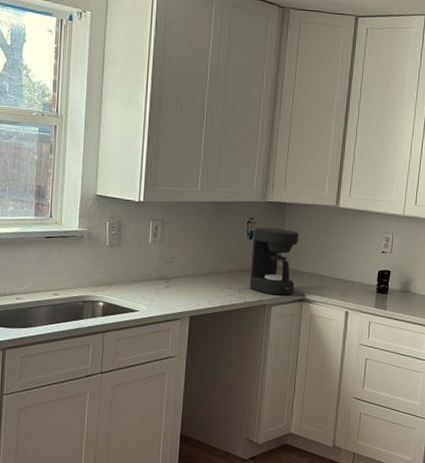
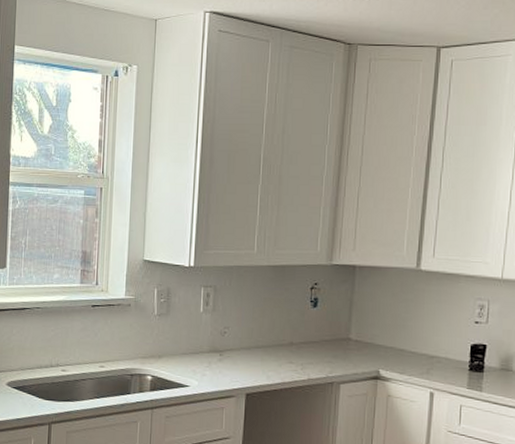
coffee maker: present [249,227,299,296] -> none [314,293,372,372]

